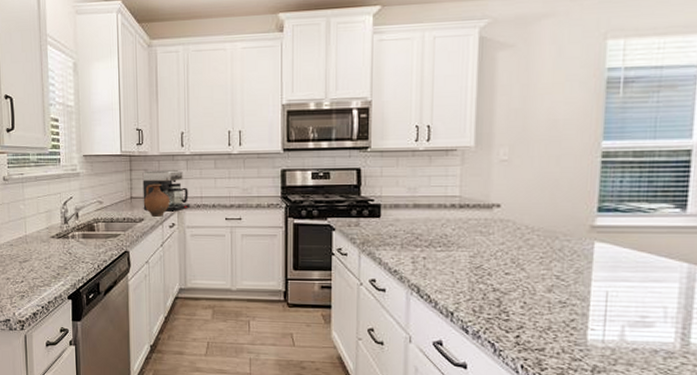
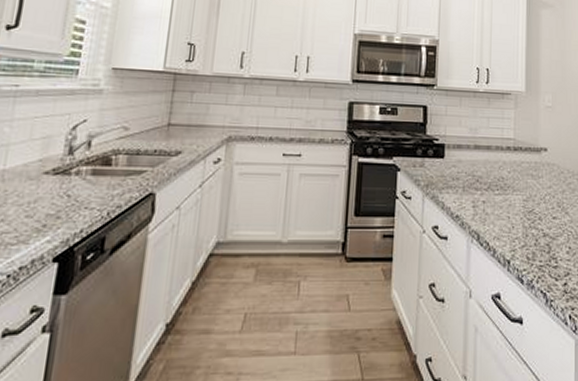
coffee maker: present [142,170,190,212] -> none [183,93,243,144]
ceramic jug: present [144,183,171,217] -> none [185,108,219,150]

